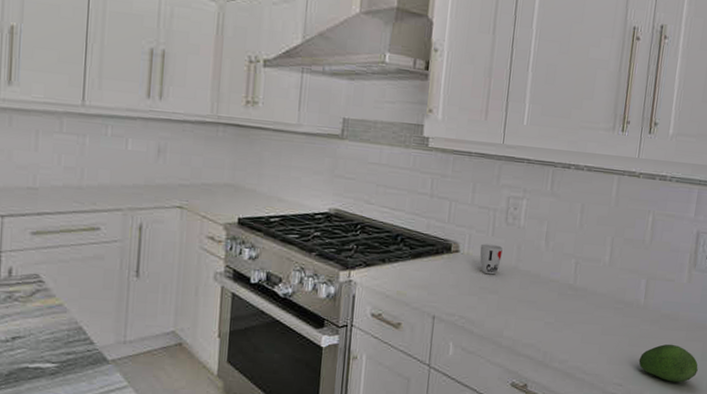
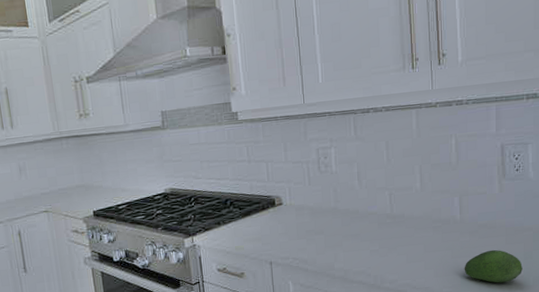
cup: present [479,243,503,275] -> none [300,192,321,219]

